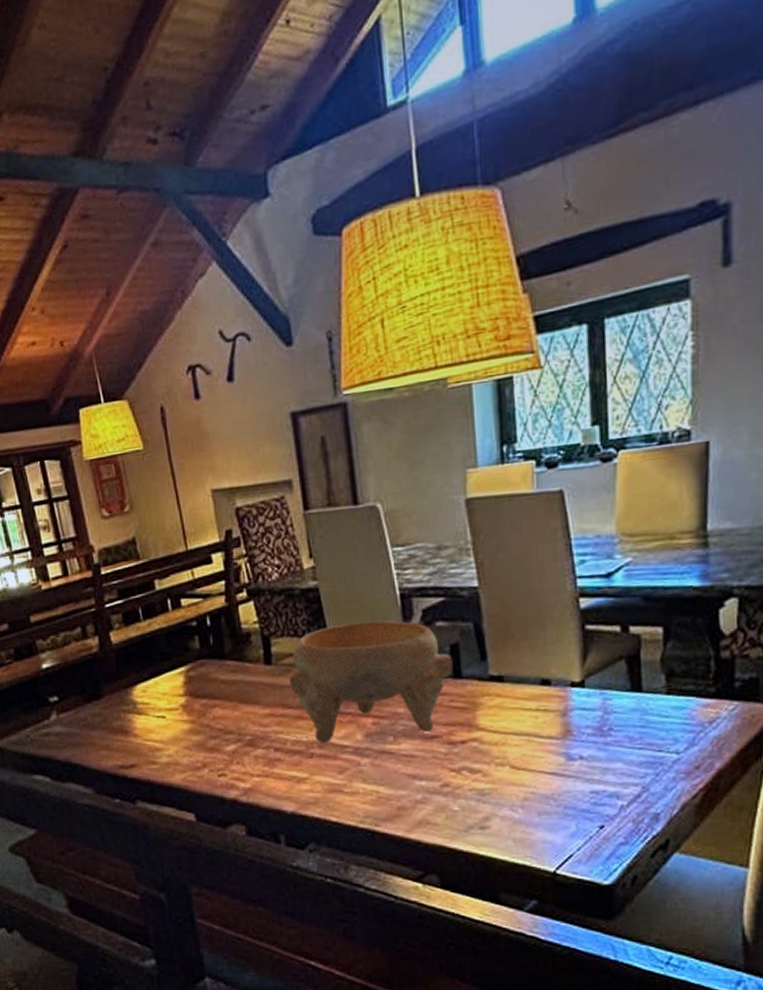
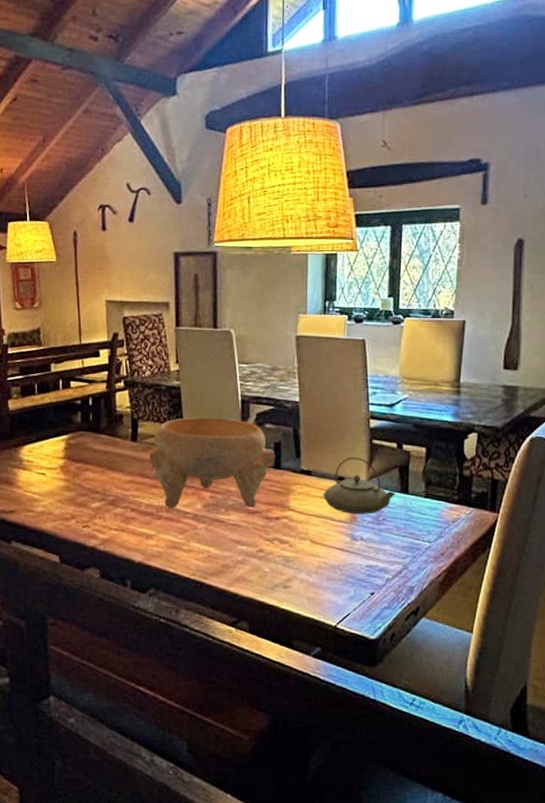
teapot: none [522,650,624,727] -> present [323,457,396,514]

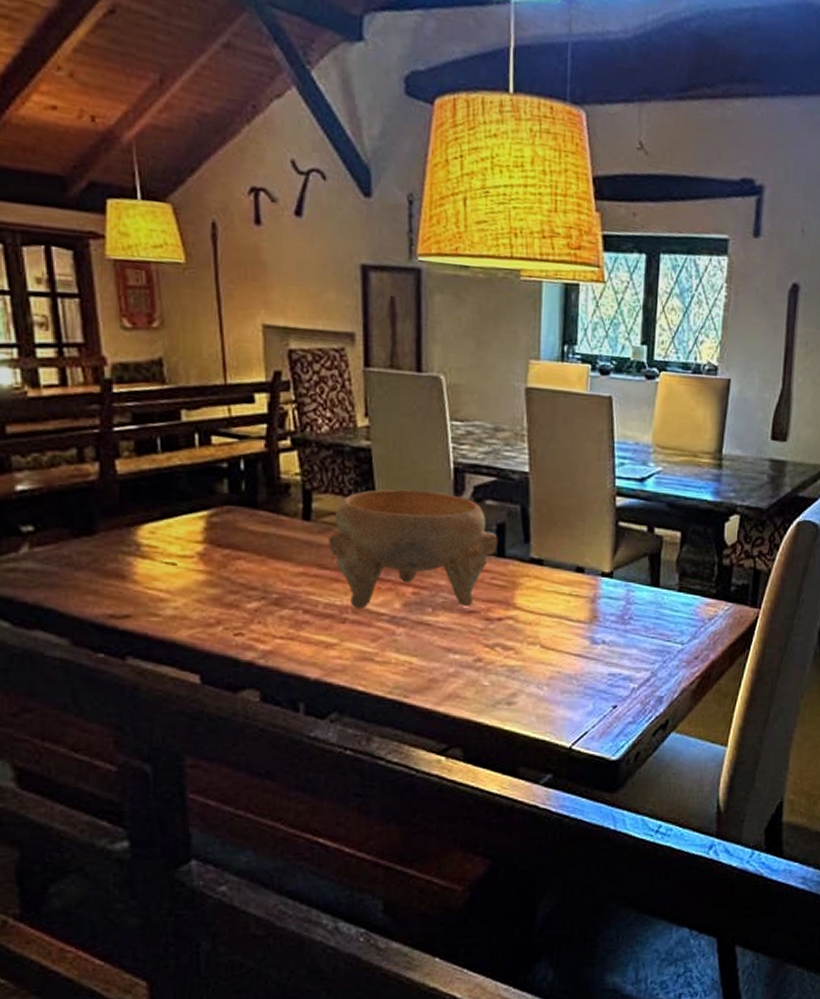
teapot: present [323,457,396,514] -> none [557,542,645,612]

